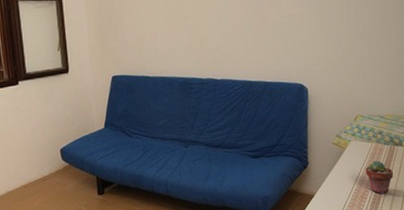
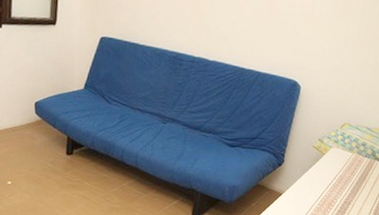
potted succulent: present [365,160,393,194] -> none [338,171,367,205]

